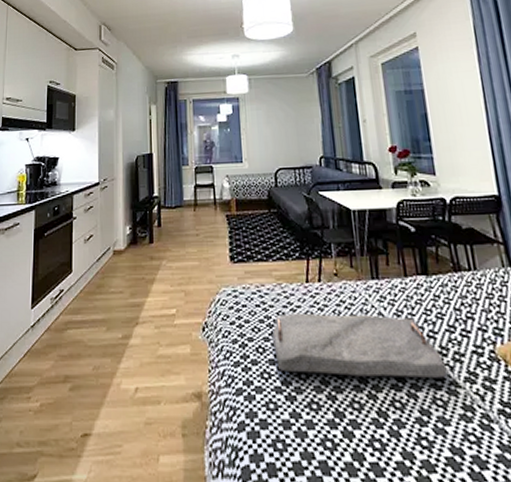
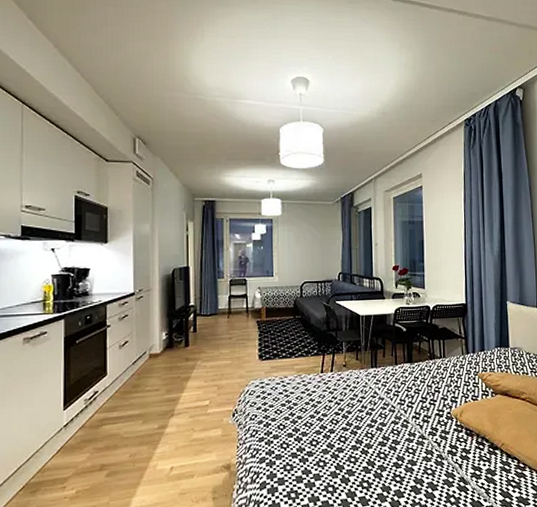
serving tray: present [272,312,447,378] -> none [292,394,418,441]

